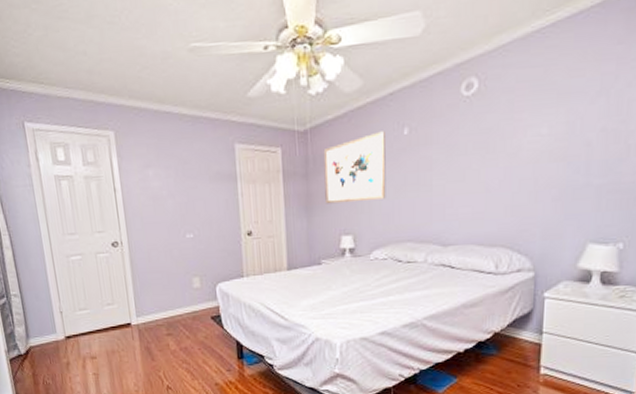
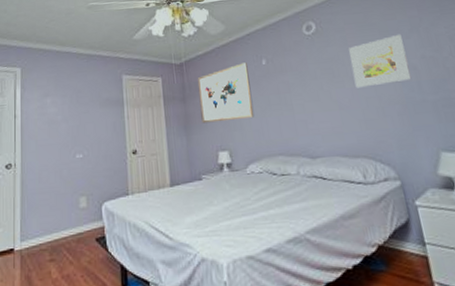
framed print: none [511,97,585,167] -> present [349,34,412,88]

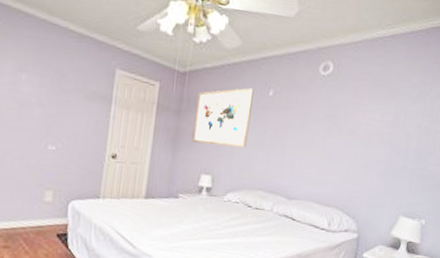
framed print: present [349,34,412,88] -> none [350,97,409,145]

